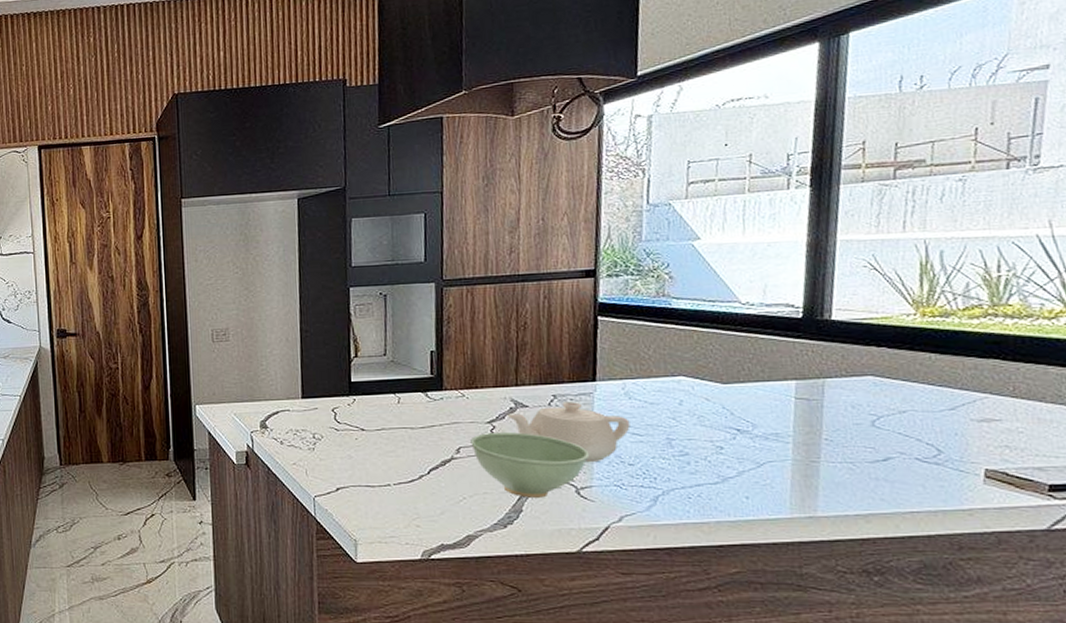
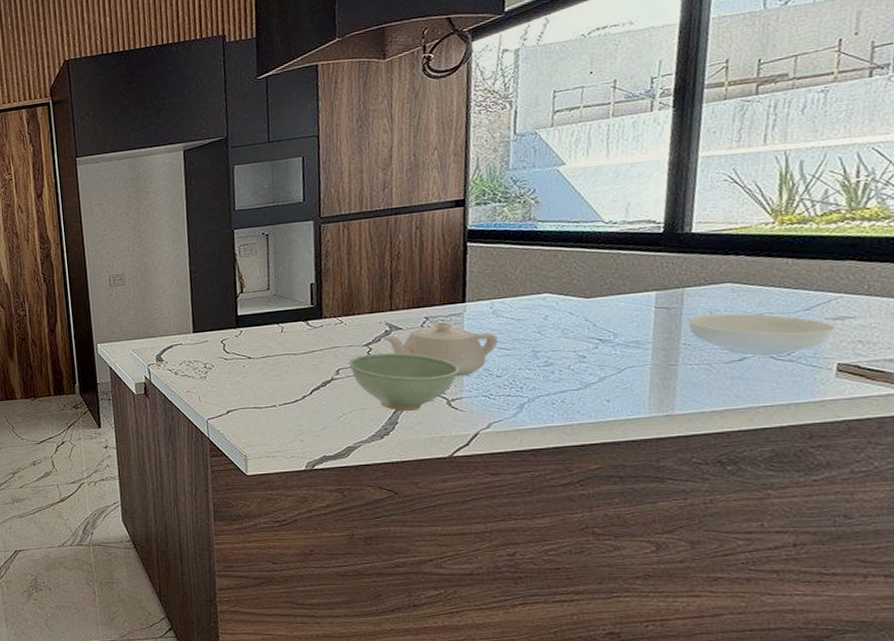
bowl: none [829,409,984,458] -> present [687,313,838,357]

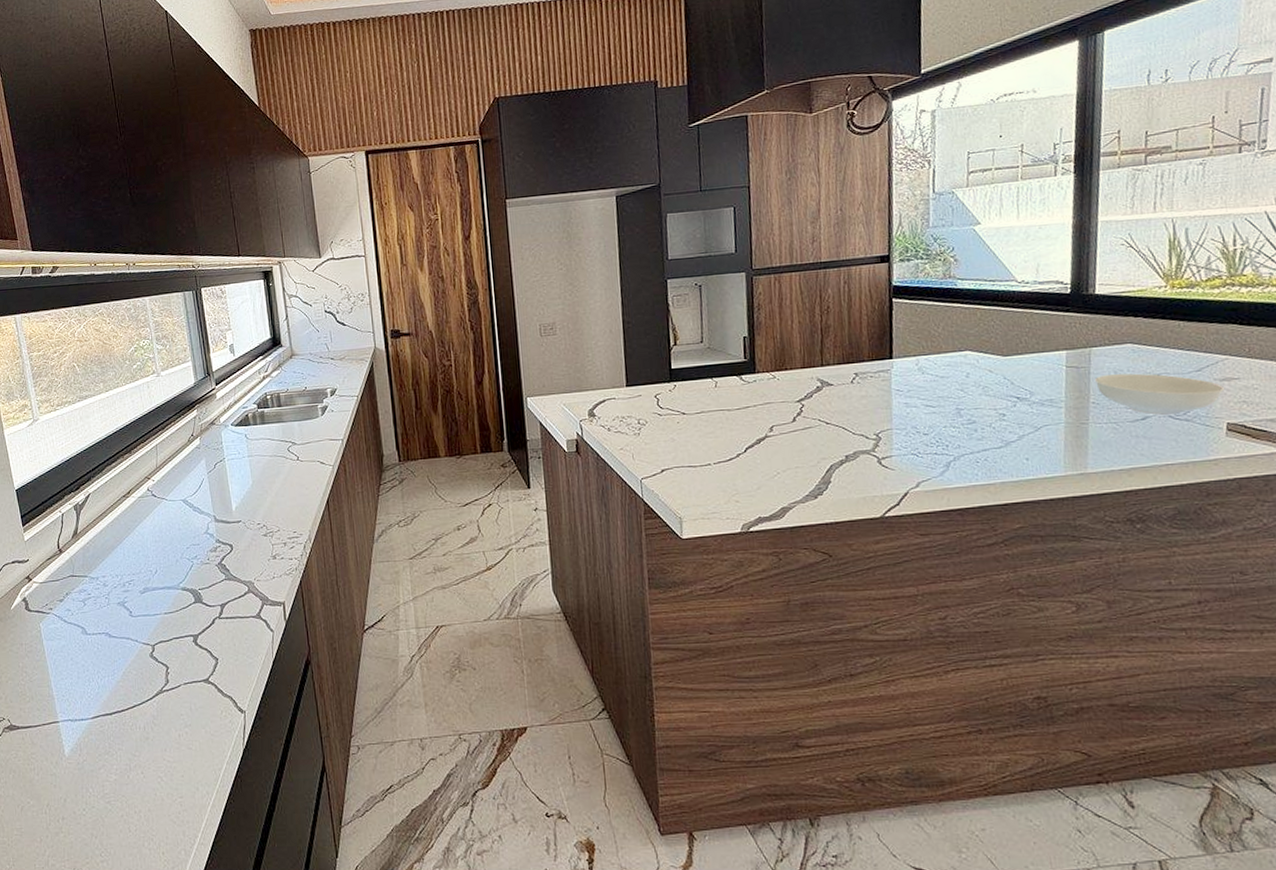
bowl: present [349,353,460,411] -> none [782,409,889,470]
teapot: present [382,322,498,377] -> none [814,378,924,435]

